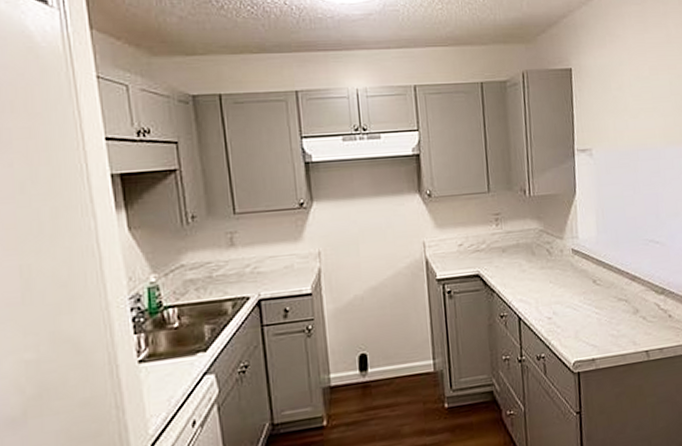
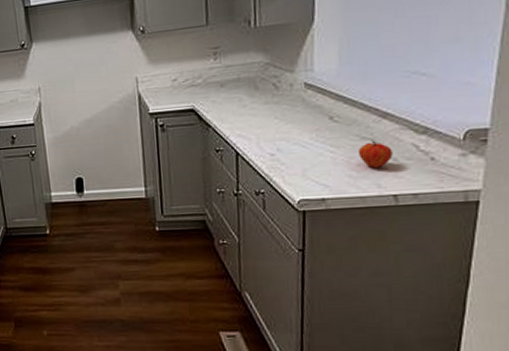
fruit: none [616,301,642,328] -> present [357,140,393,169]

